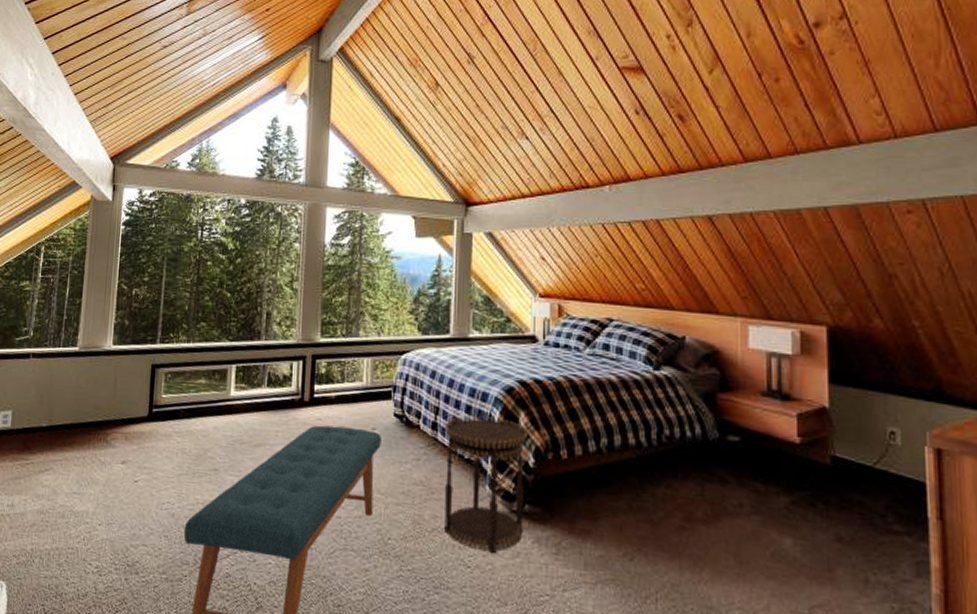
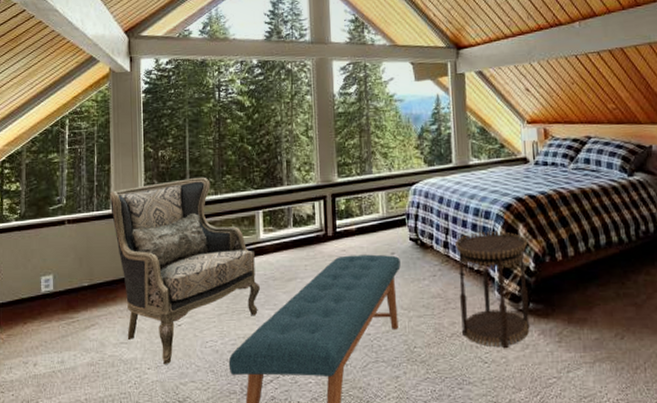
armchair: none [77,321,226,523] -> present [110,177,261,365]

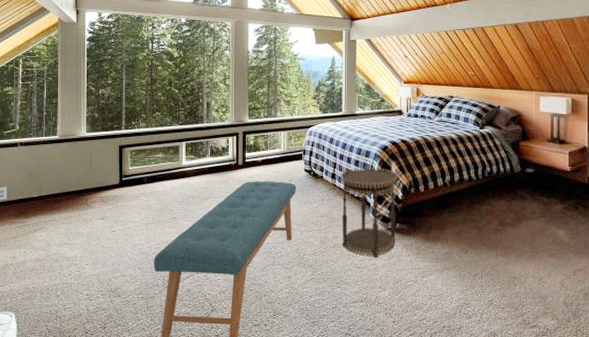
armchair: present [110,177,261,365] -> none [57,113,182,262]

